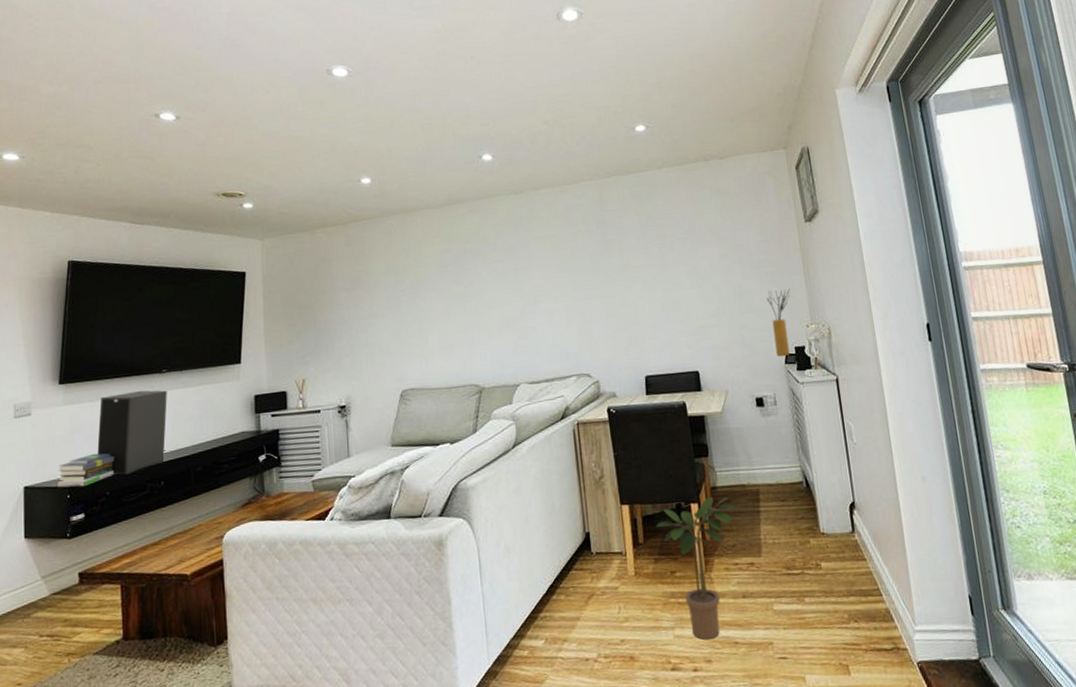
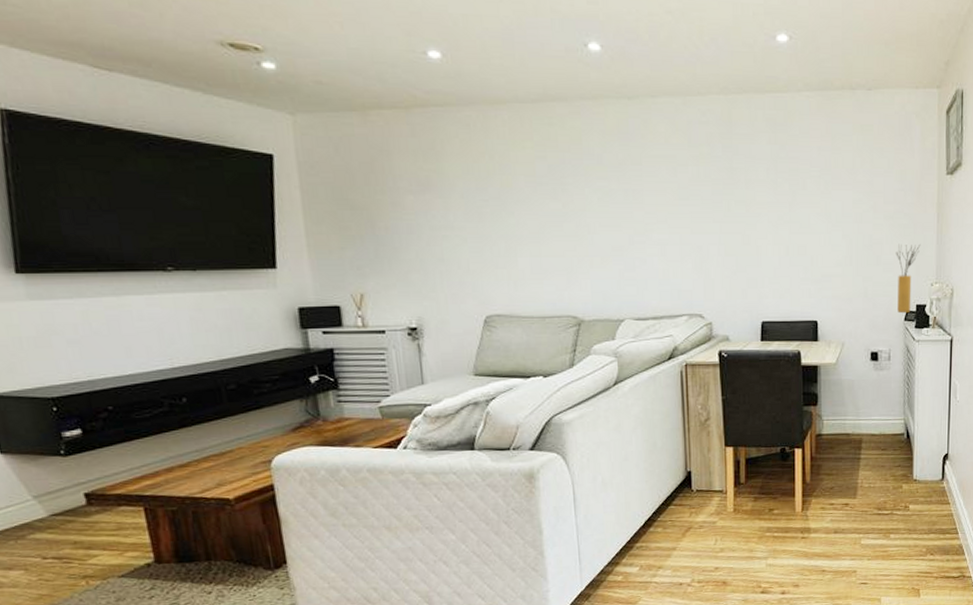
books: present [57,453,115,488] -> none [34,361,115,399]
speaker: present [97,390,167,476] -> none [82,291,184,388]
potted plant: present [655,496,739,640] -> none [757,442,841,569]

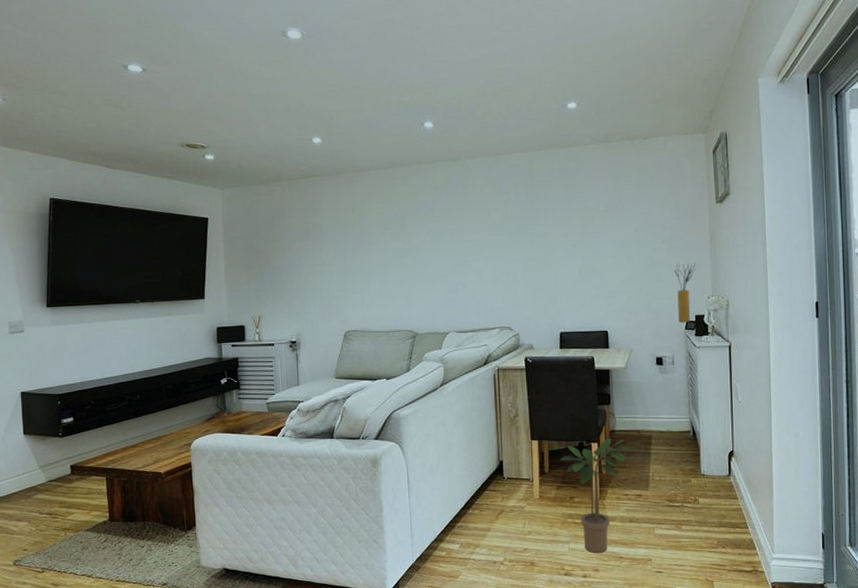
potted plant: none [757,442,841,569] -> present [559,438,633,554]

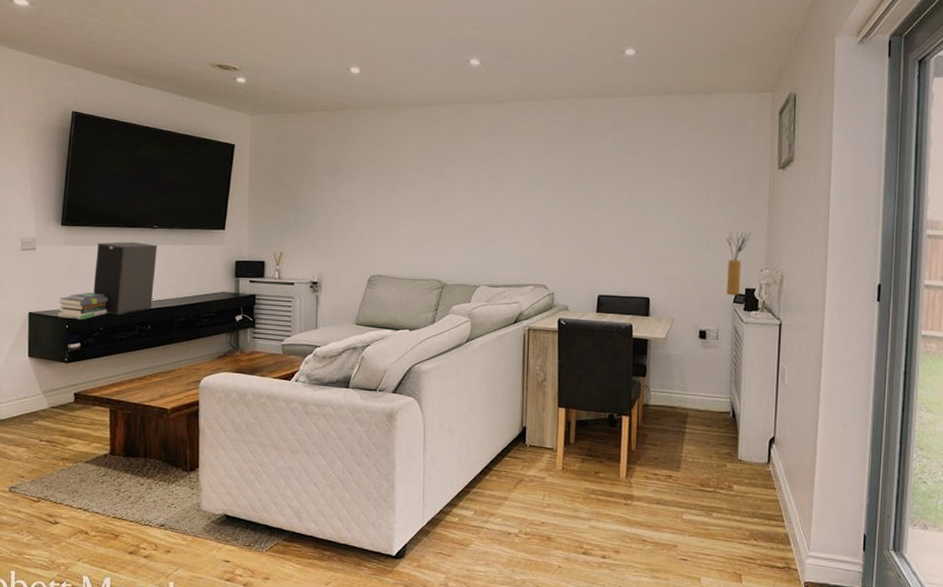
books: none [49,368,97,396] -> present [58,292,108,320]
speaker: none [82,317,141,388] -> present [93,242,157,315]
potted plant: present [559,438,633,554] -> none [586,412,666,535]

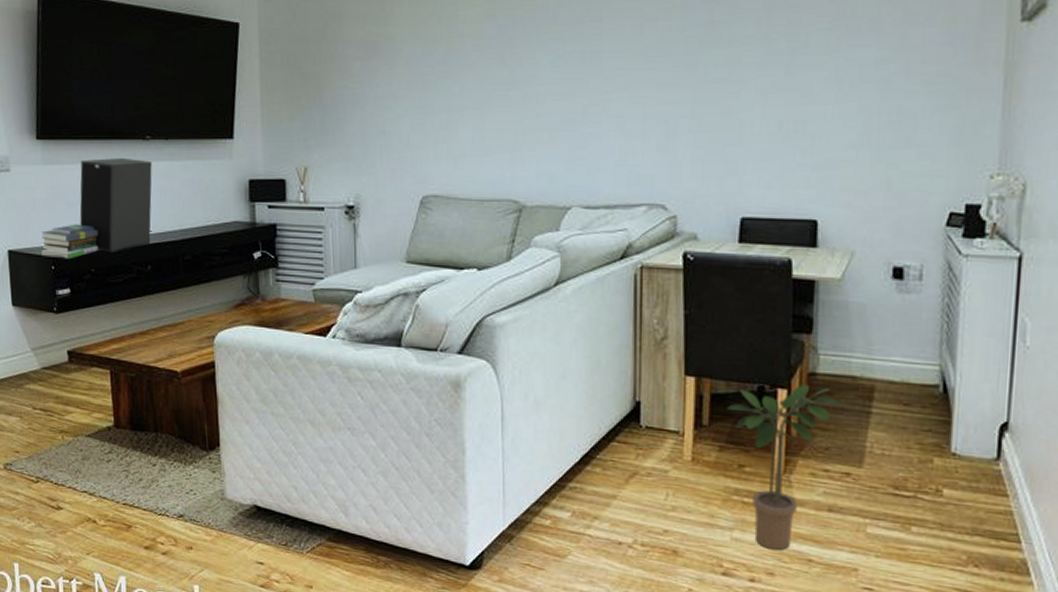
potted plant: none [586,412,666,535] -> present [726,383,842,551]
vase: present [726,230,752,296] -> none [936,118,976,216]

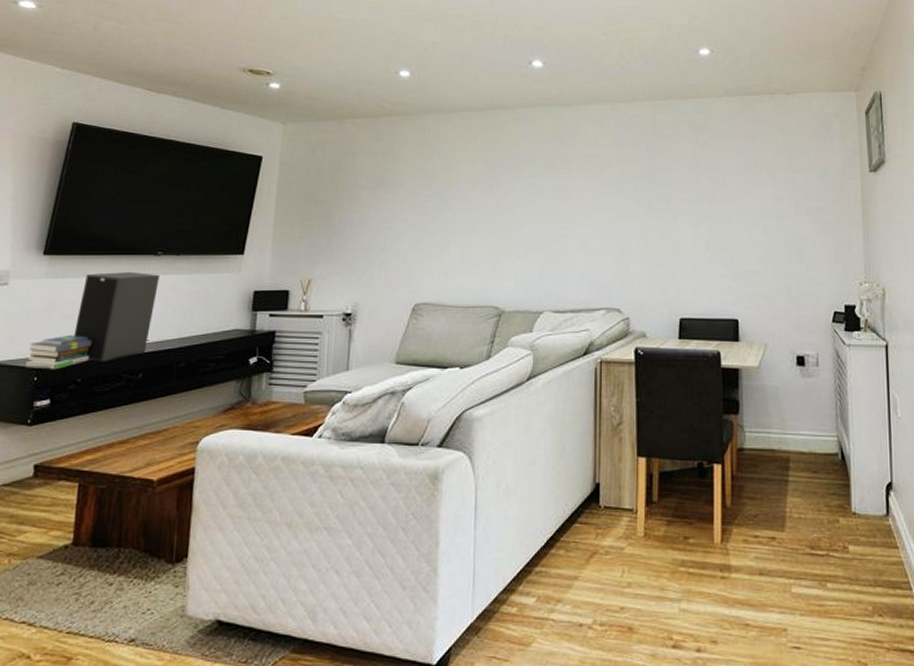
potted plant: present [726,383,842,551] -> none [672,458,766,618]

